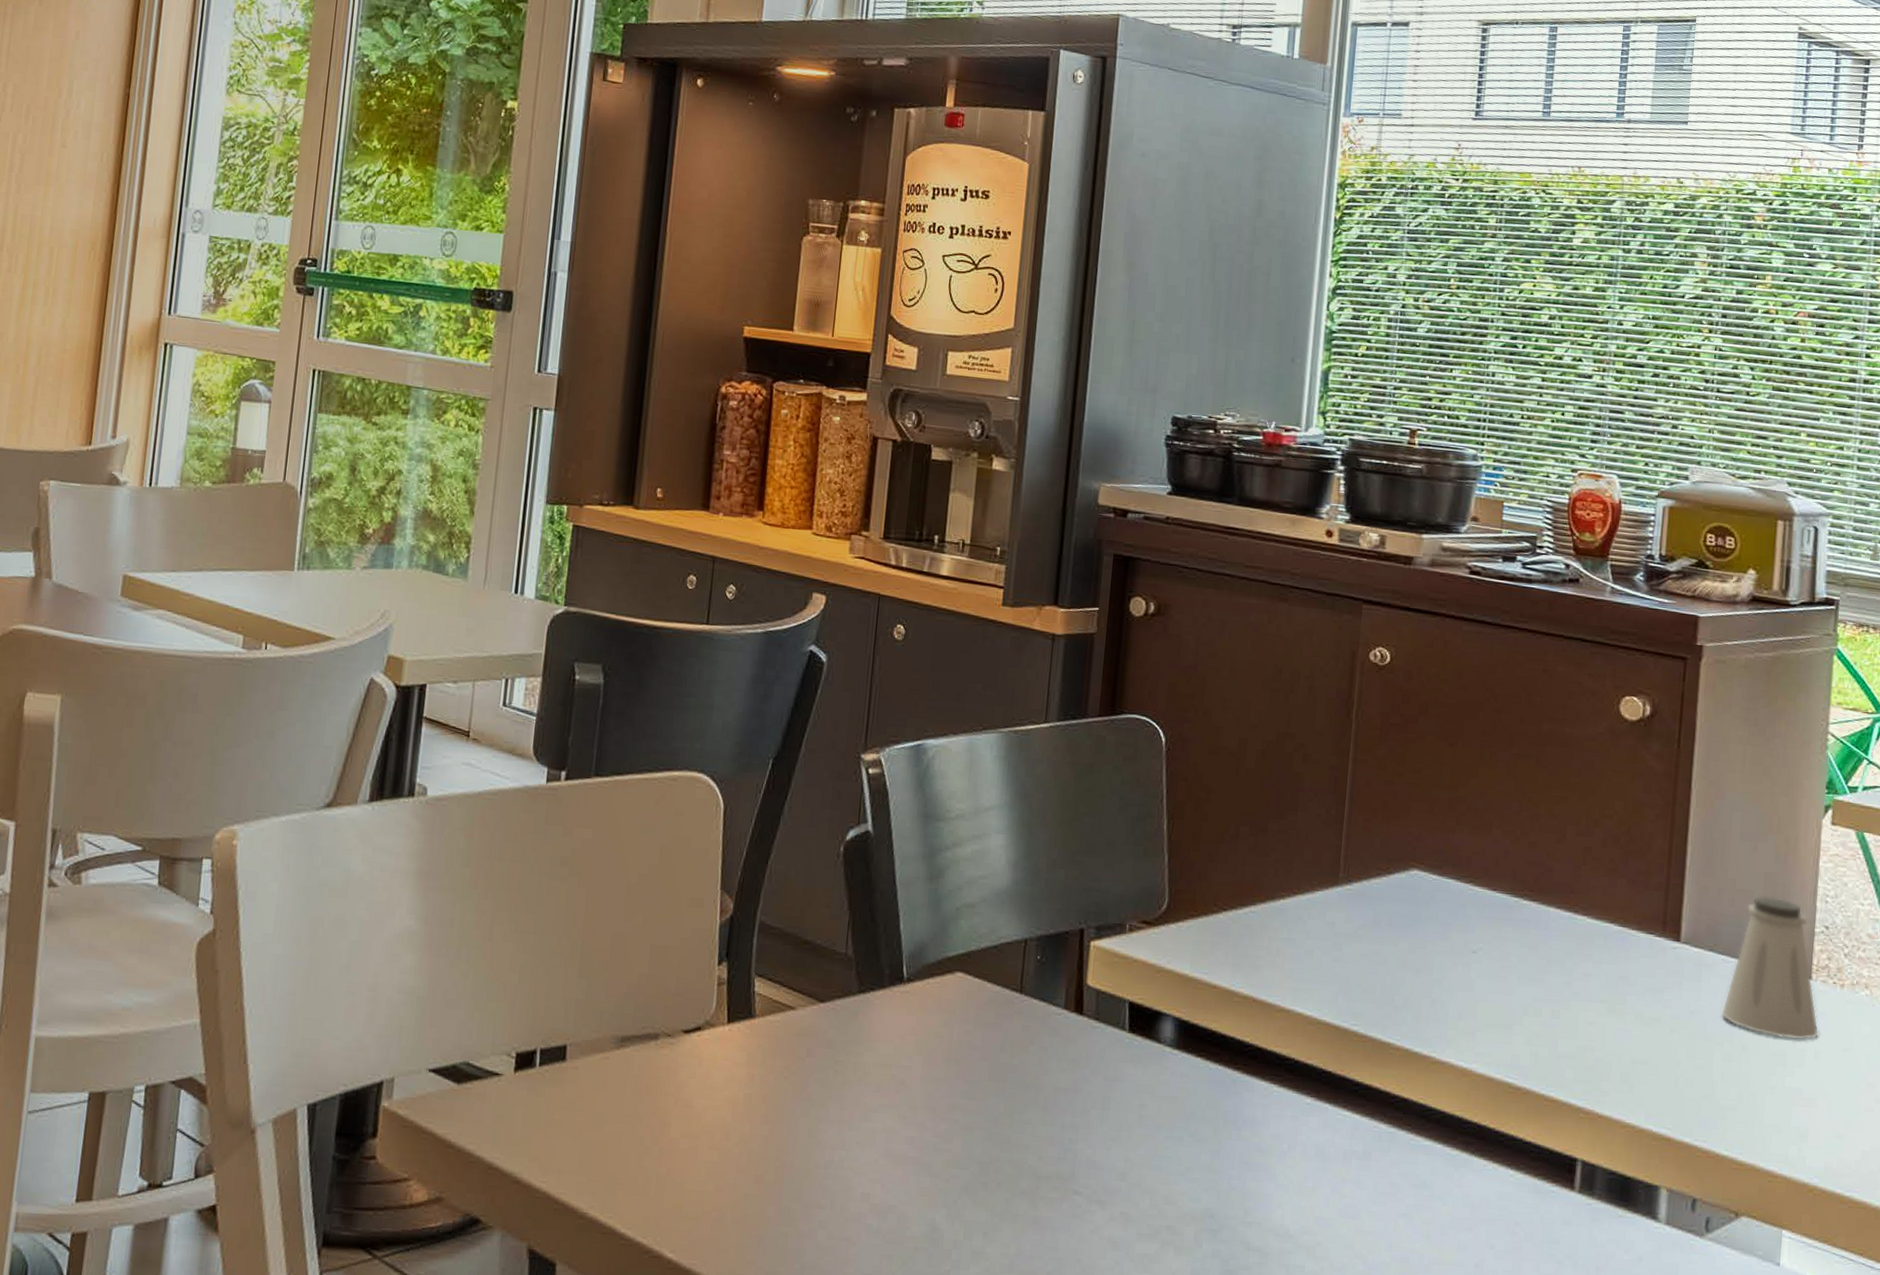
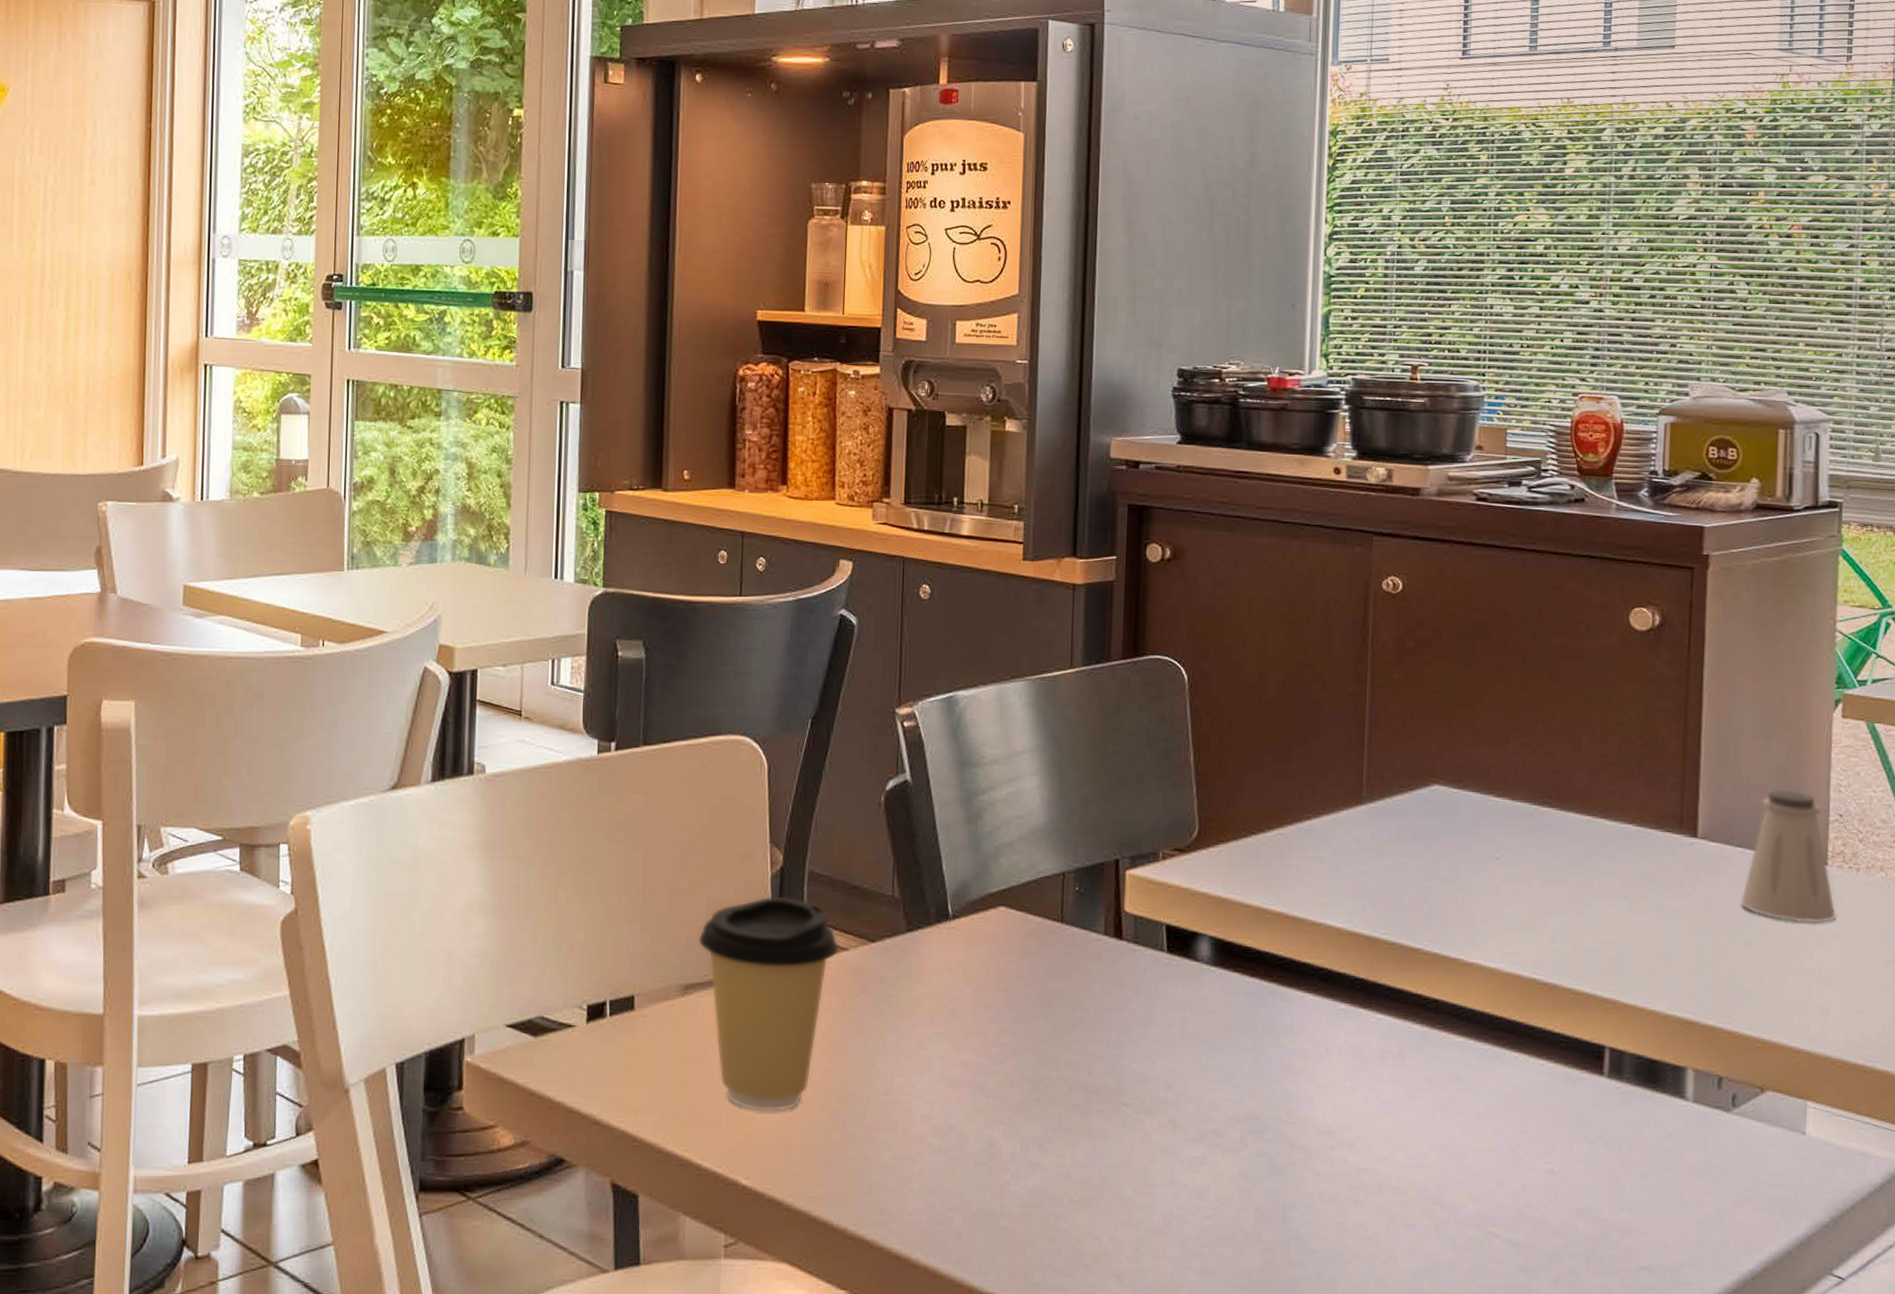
coffee cup: none [638,946,787,1181] -> present [698,896,839,1112]

